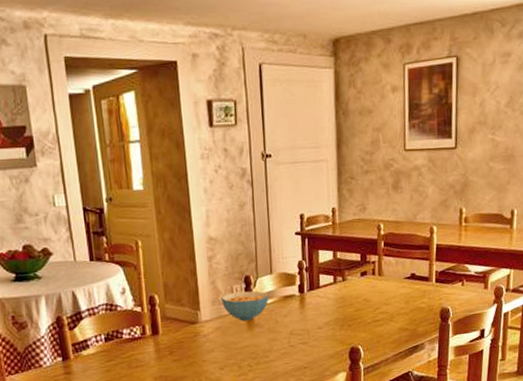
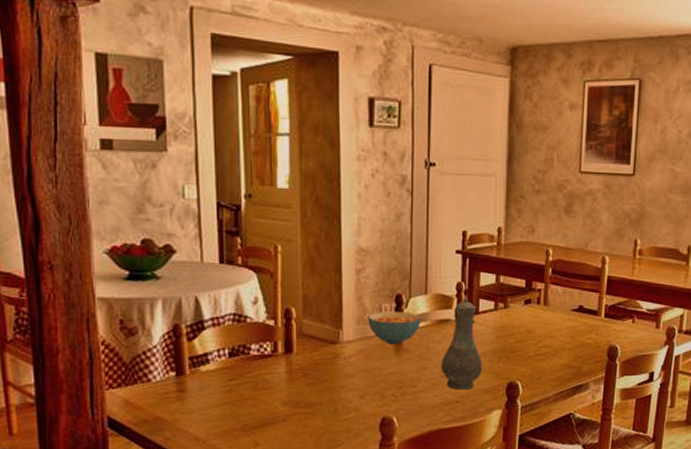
vase: none [289,275,327,357] -> present [442,298,483,390]

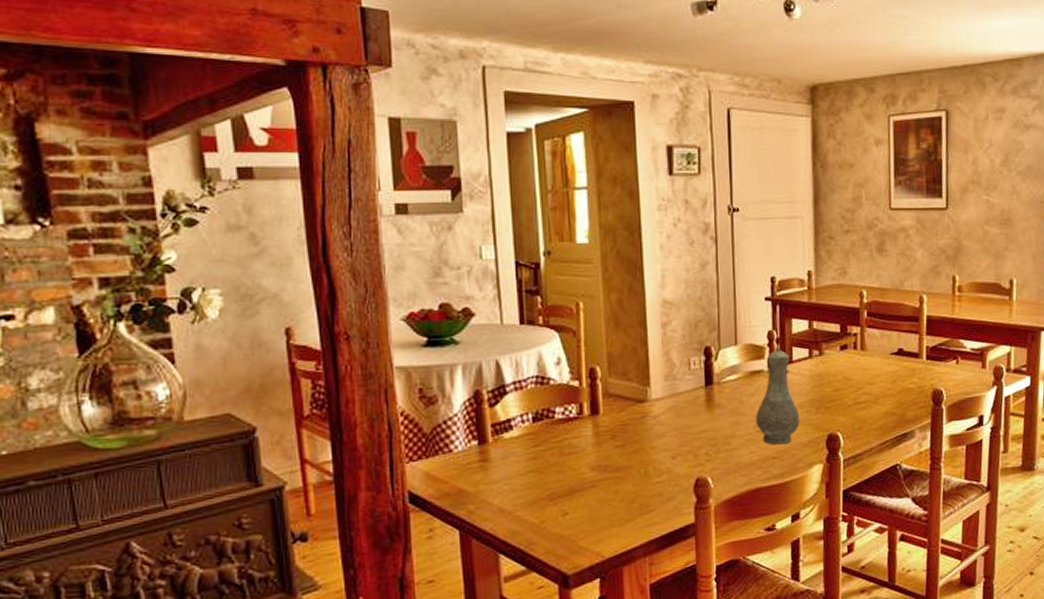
cereal bowl: present [368,311,421,345] -> none [676,364,733,401]

